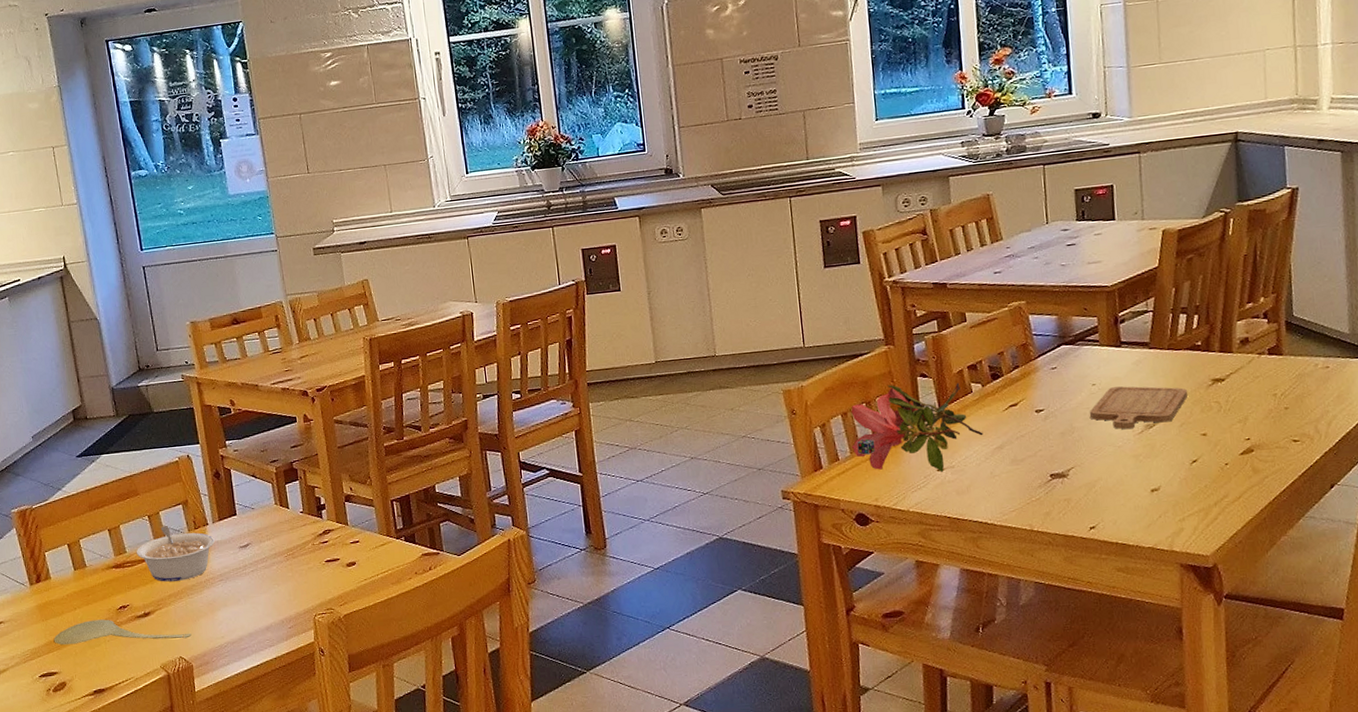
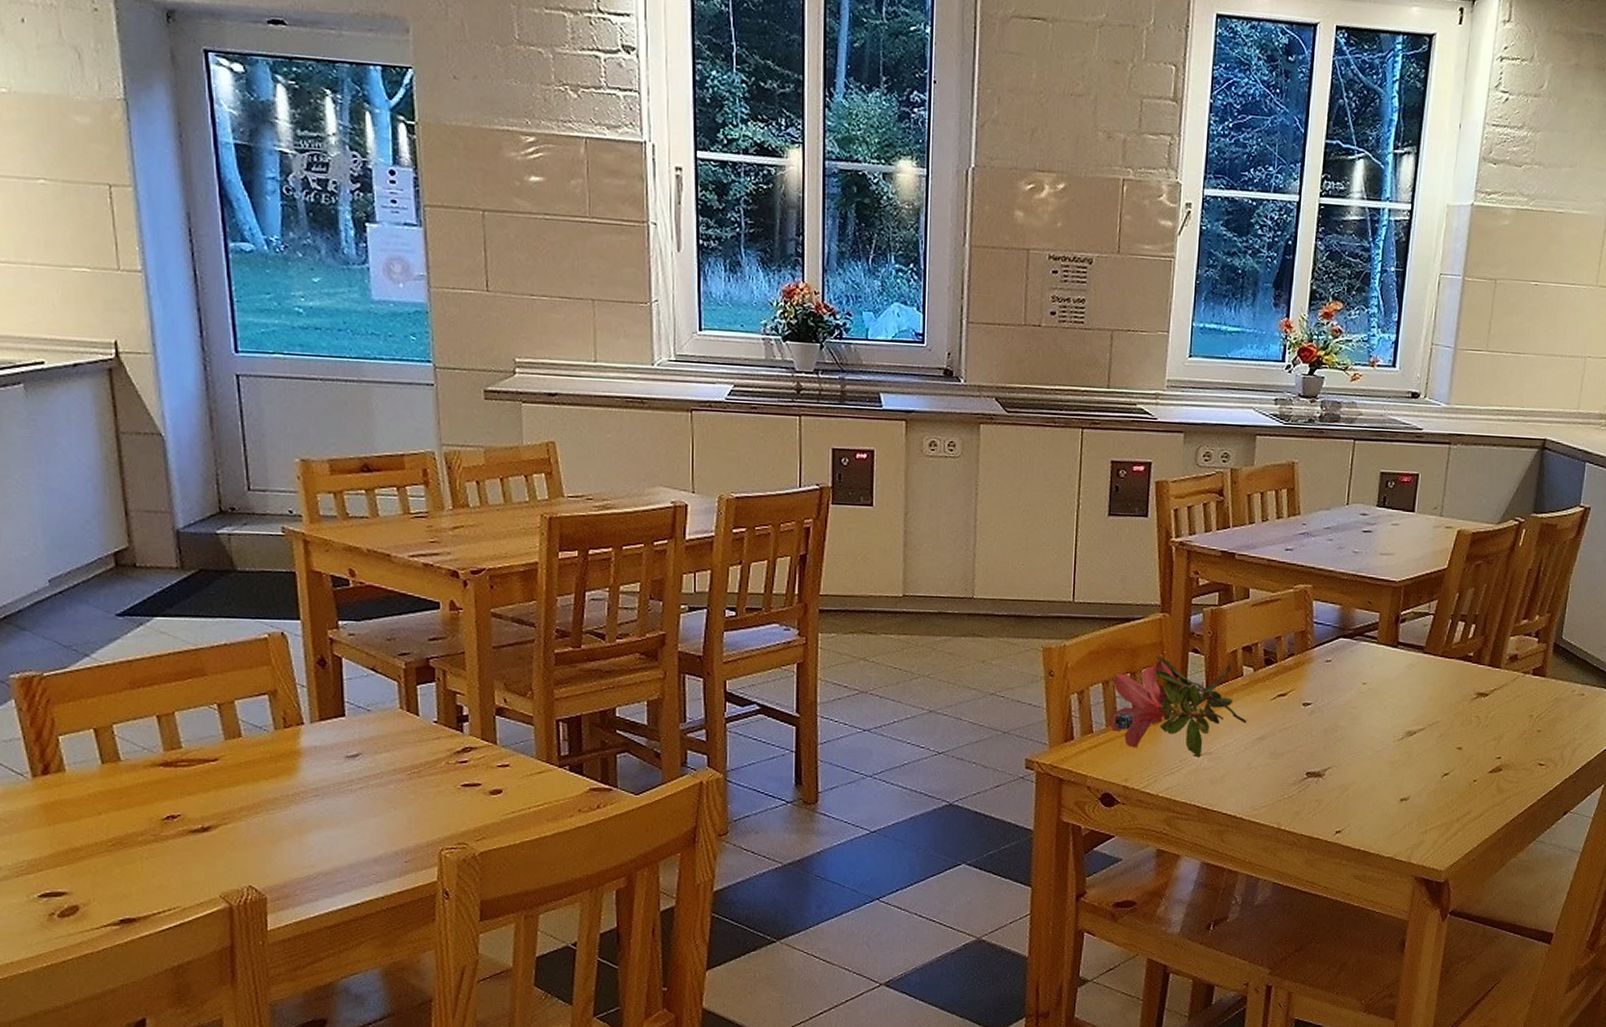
spoon: present [53,619,192,645] -> none [64,830,268,864]
legume: present [136,525,216,582] -> none [196,718,313,791]
chopping board: present [1089,386,1187,430] -> none [1354,689,1451,735]

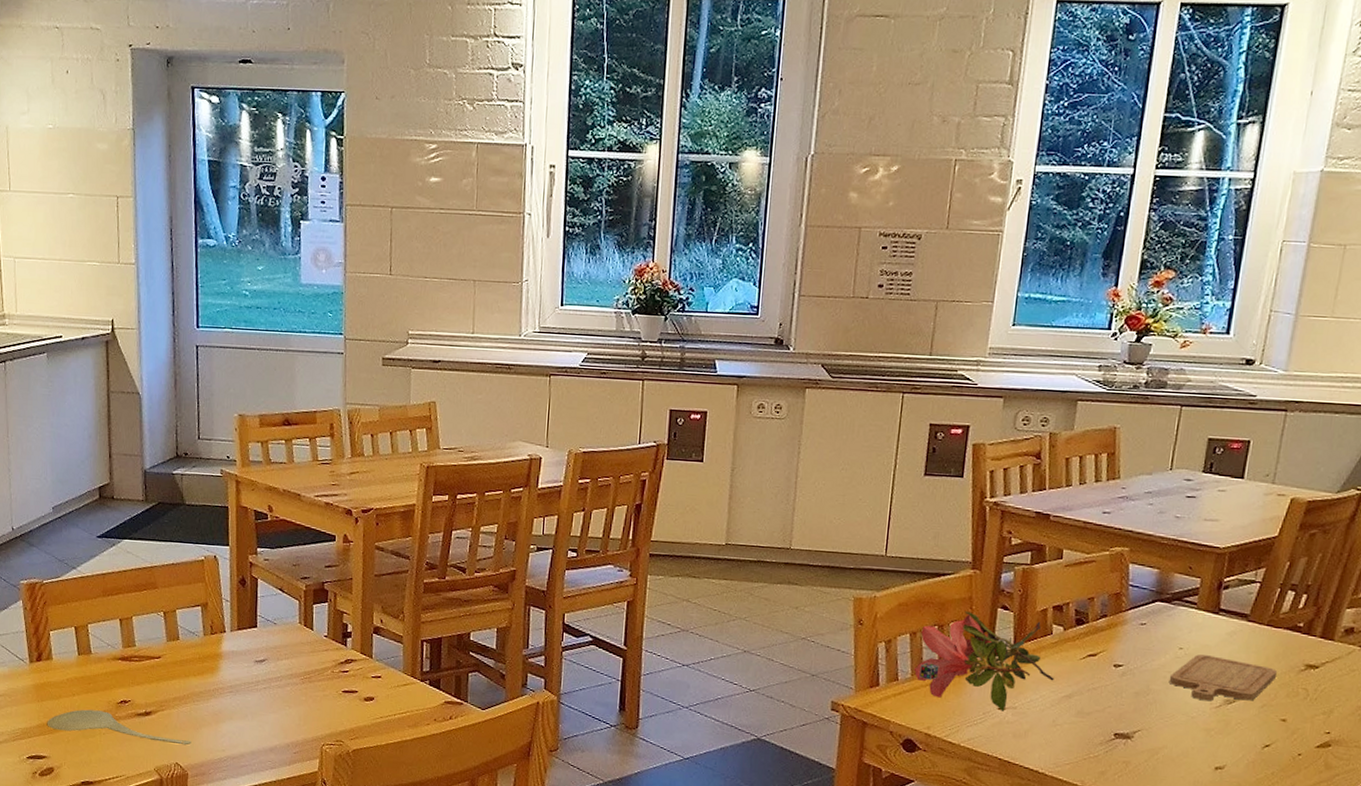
spoon: none [64,830,268,864] -> present [47,709,192,746]
chopping board: none [1354,689,1451,735] -> present [1168,654,1277,702]

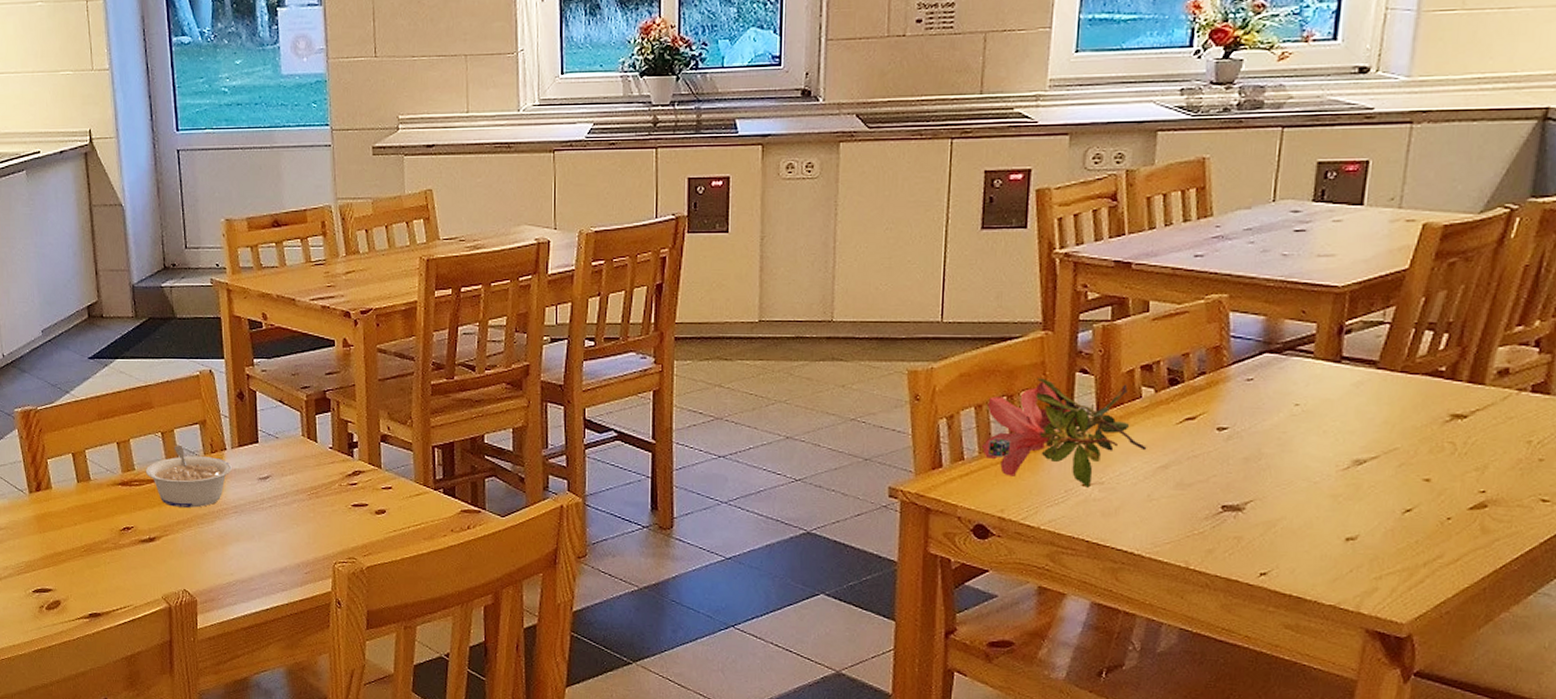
spoon: present [47,709,192,746] -> none [50,538,198,571]
legume: none [145,624,231,686] -> present [145,444,233,508]
chopping board: present [1168,654,1277,702] -> none [1284,410,1415,463]

